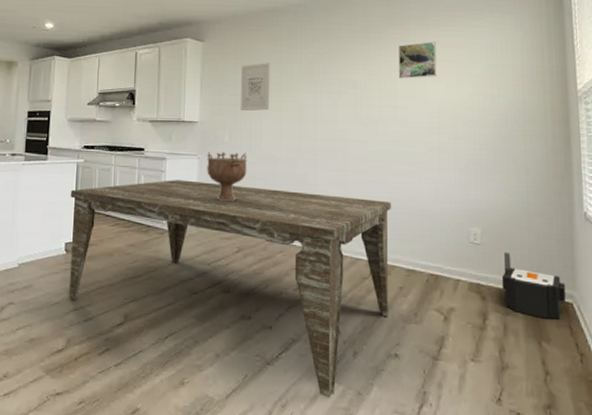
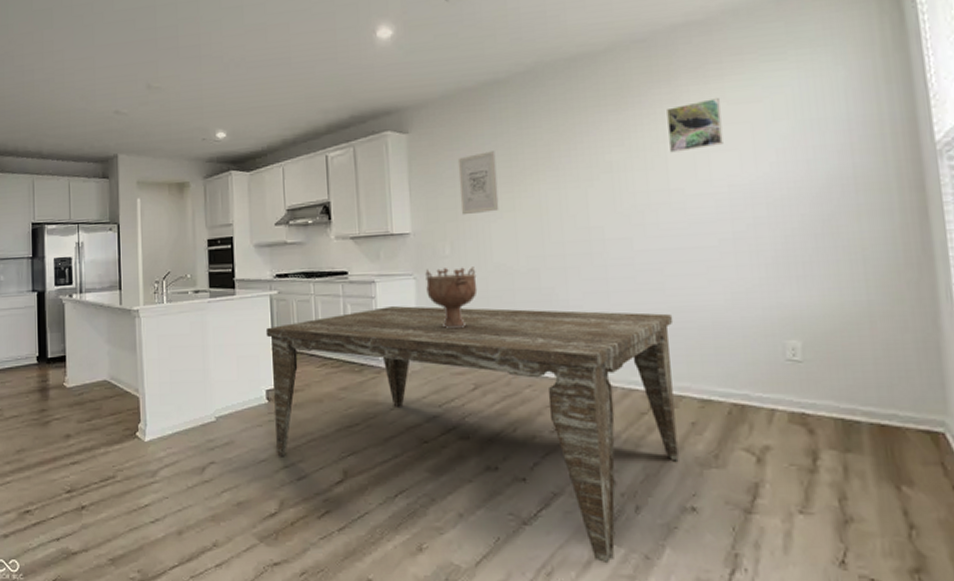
speaker: present [501,252,566,319] -> none [836,369,935,455]

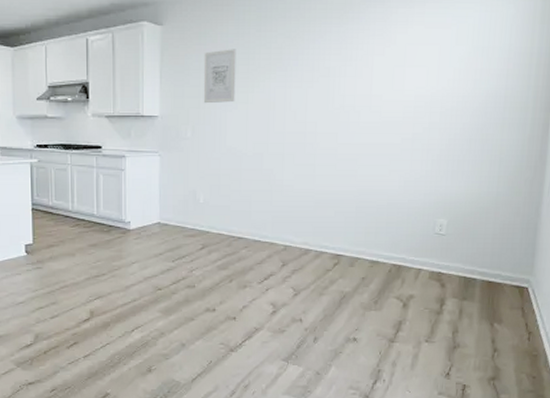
dining table: present [265,306,679,564] -> none [26,178,360,378]
decorative bowl: present [425,267,478,328] -> none [169,148,212,199]
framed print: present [667,98,723,153] -> none [375,21,419,64]

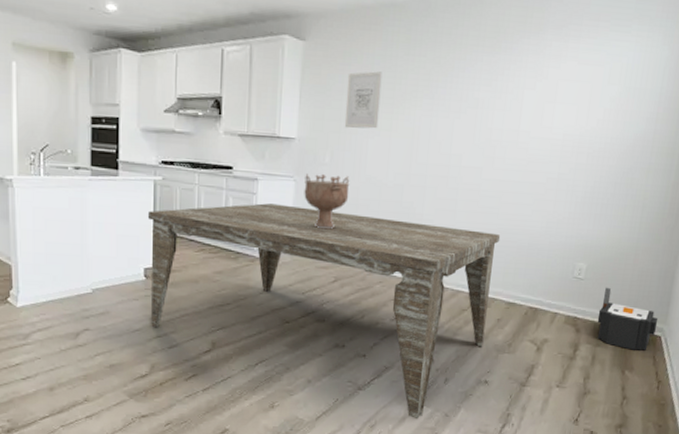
dining table: none [26,178,360,378] -> present [147,203,501,420]
decorative bowl: none [169,148,212,199] -> present [304,173,350,229]
speaker: none [462,241,524,302] -> present [597,287,659,351]

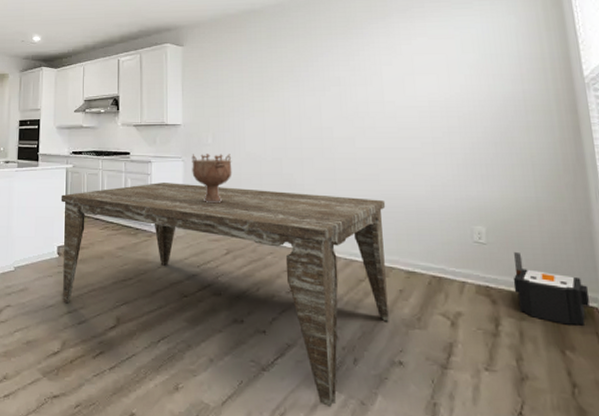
wall art: present [344,71,383,129] -> none [221,64,252,113]

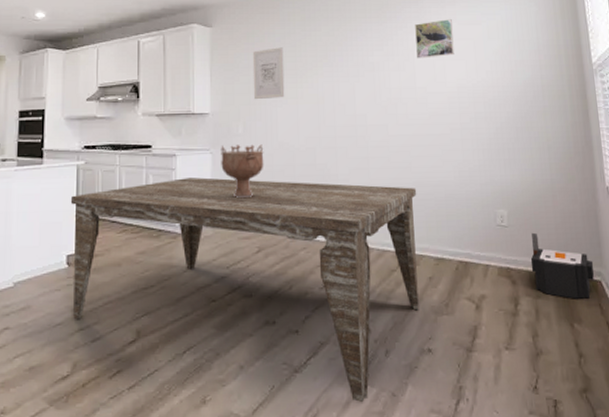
wall art: none [221,64,252,113] -> present [252,47,285,100]
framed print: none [382,34,425,73] -> present [415,19,454,59]

